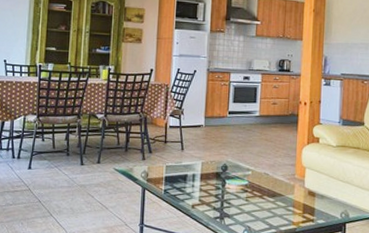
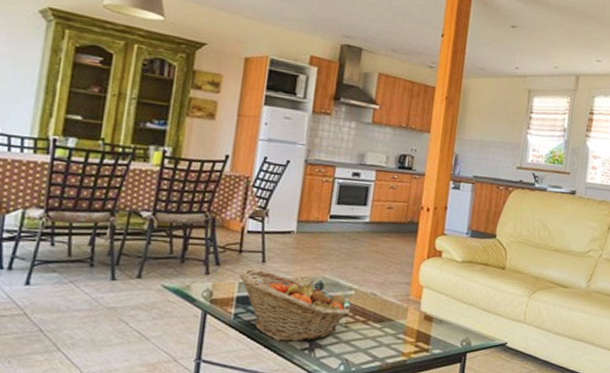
fruit basket: none [165,155,249,212] -> present [238,269,350,342]

